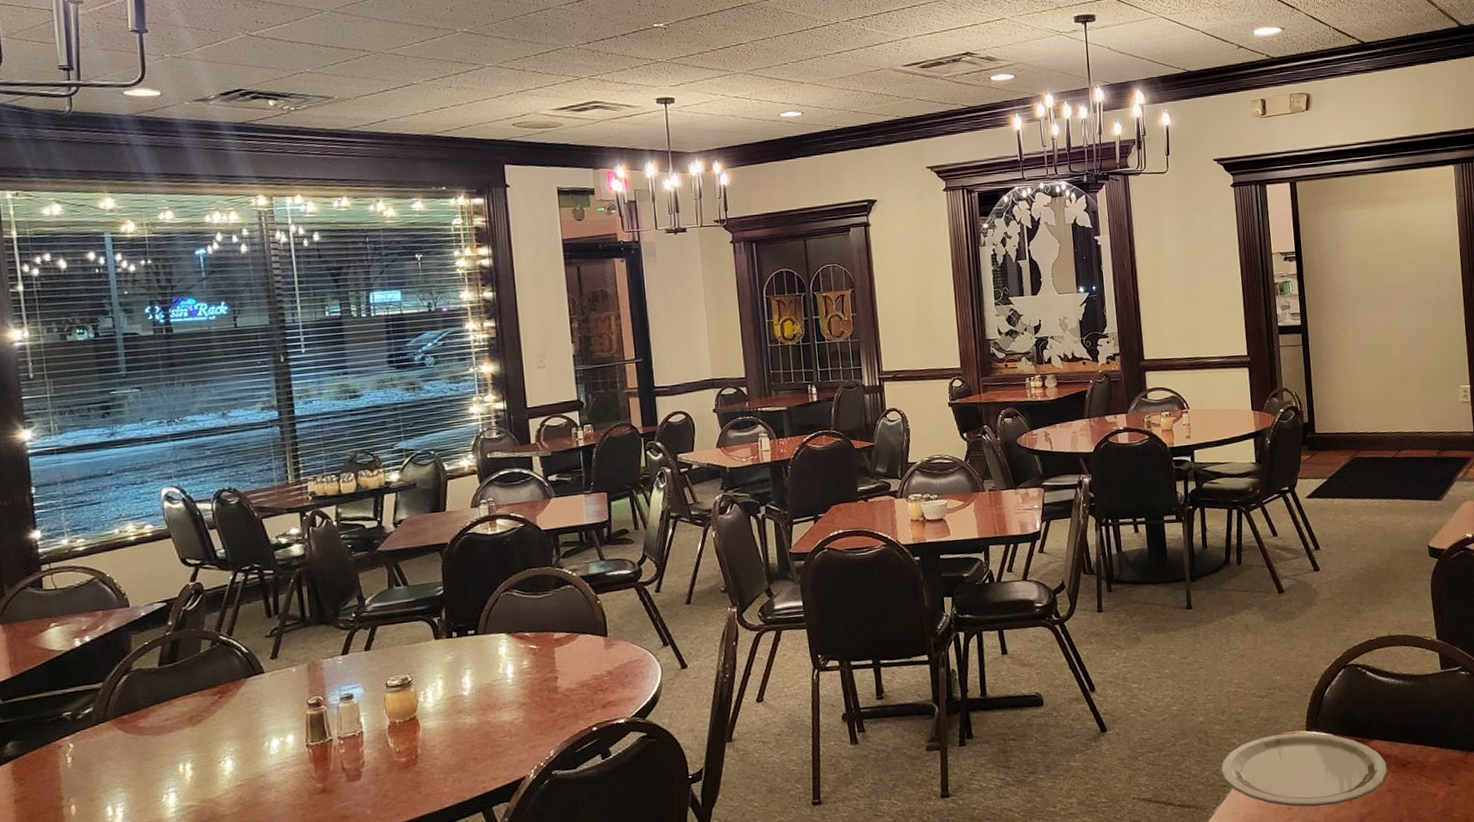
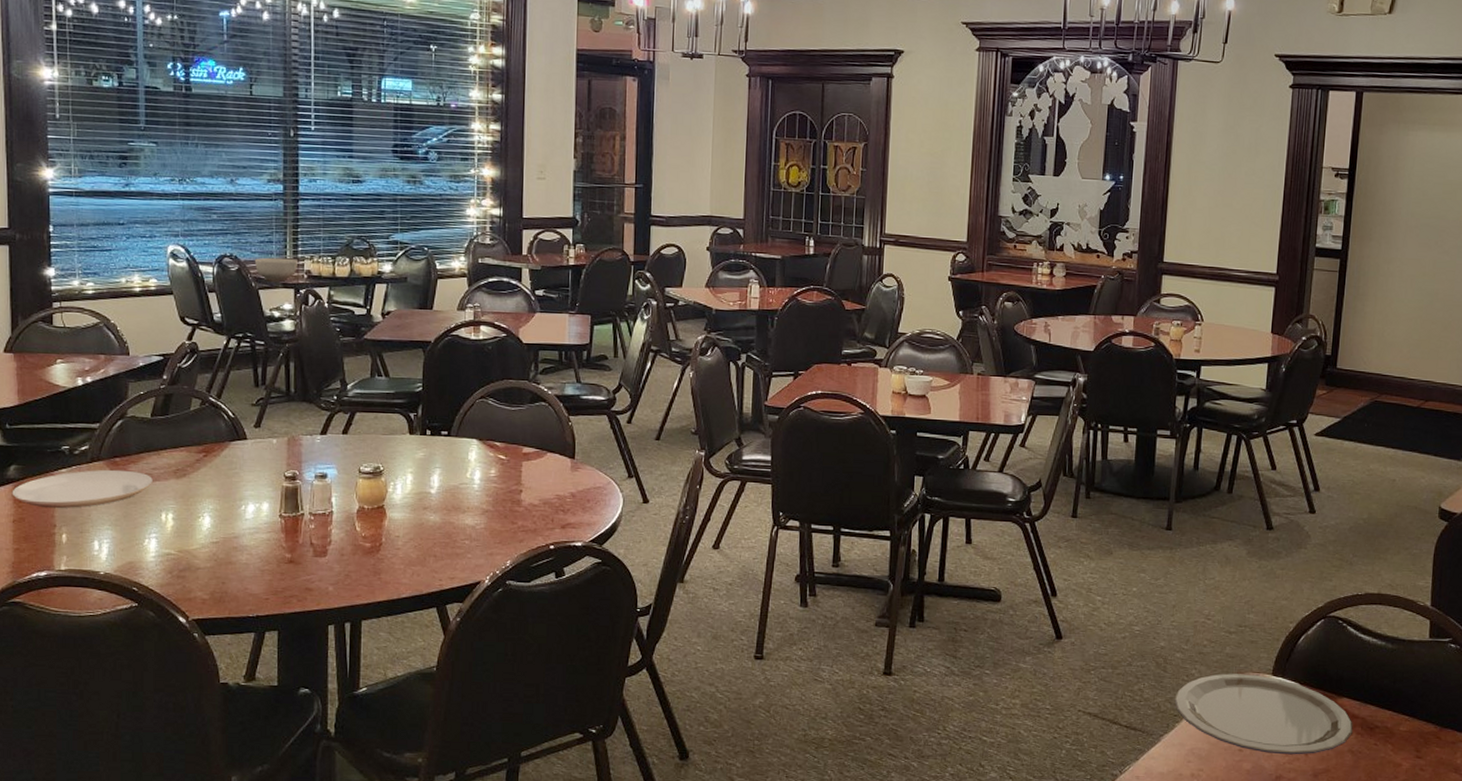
plate: none [11,725,166,782] -> present [12,469,153,509]
bowl: none [254,482,301,509] -> present [254,257,298,282]

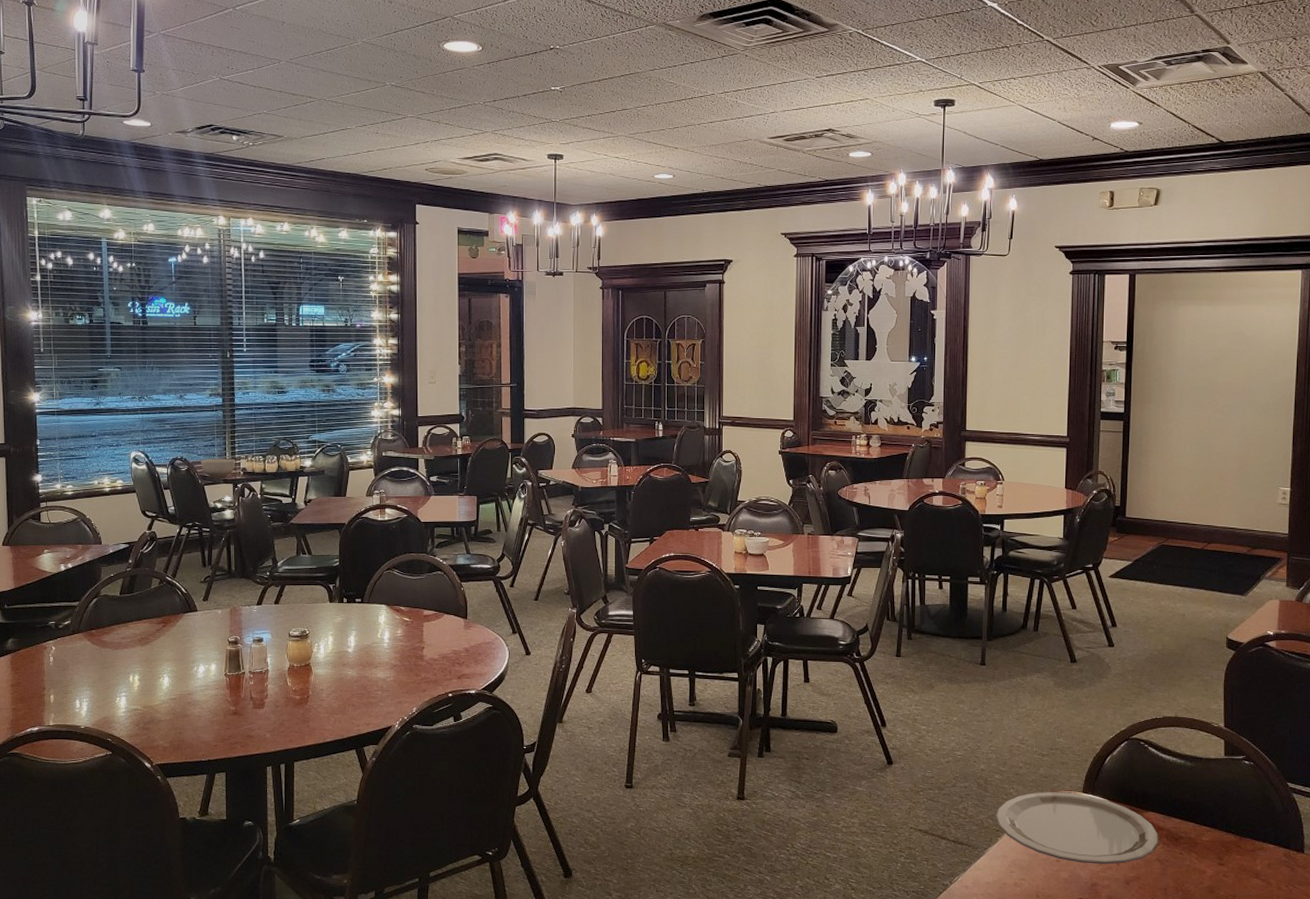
plate: present [12,469,153,509] -> none [10,640,122,674]

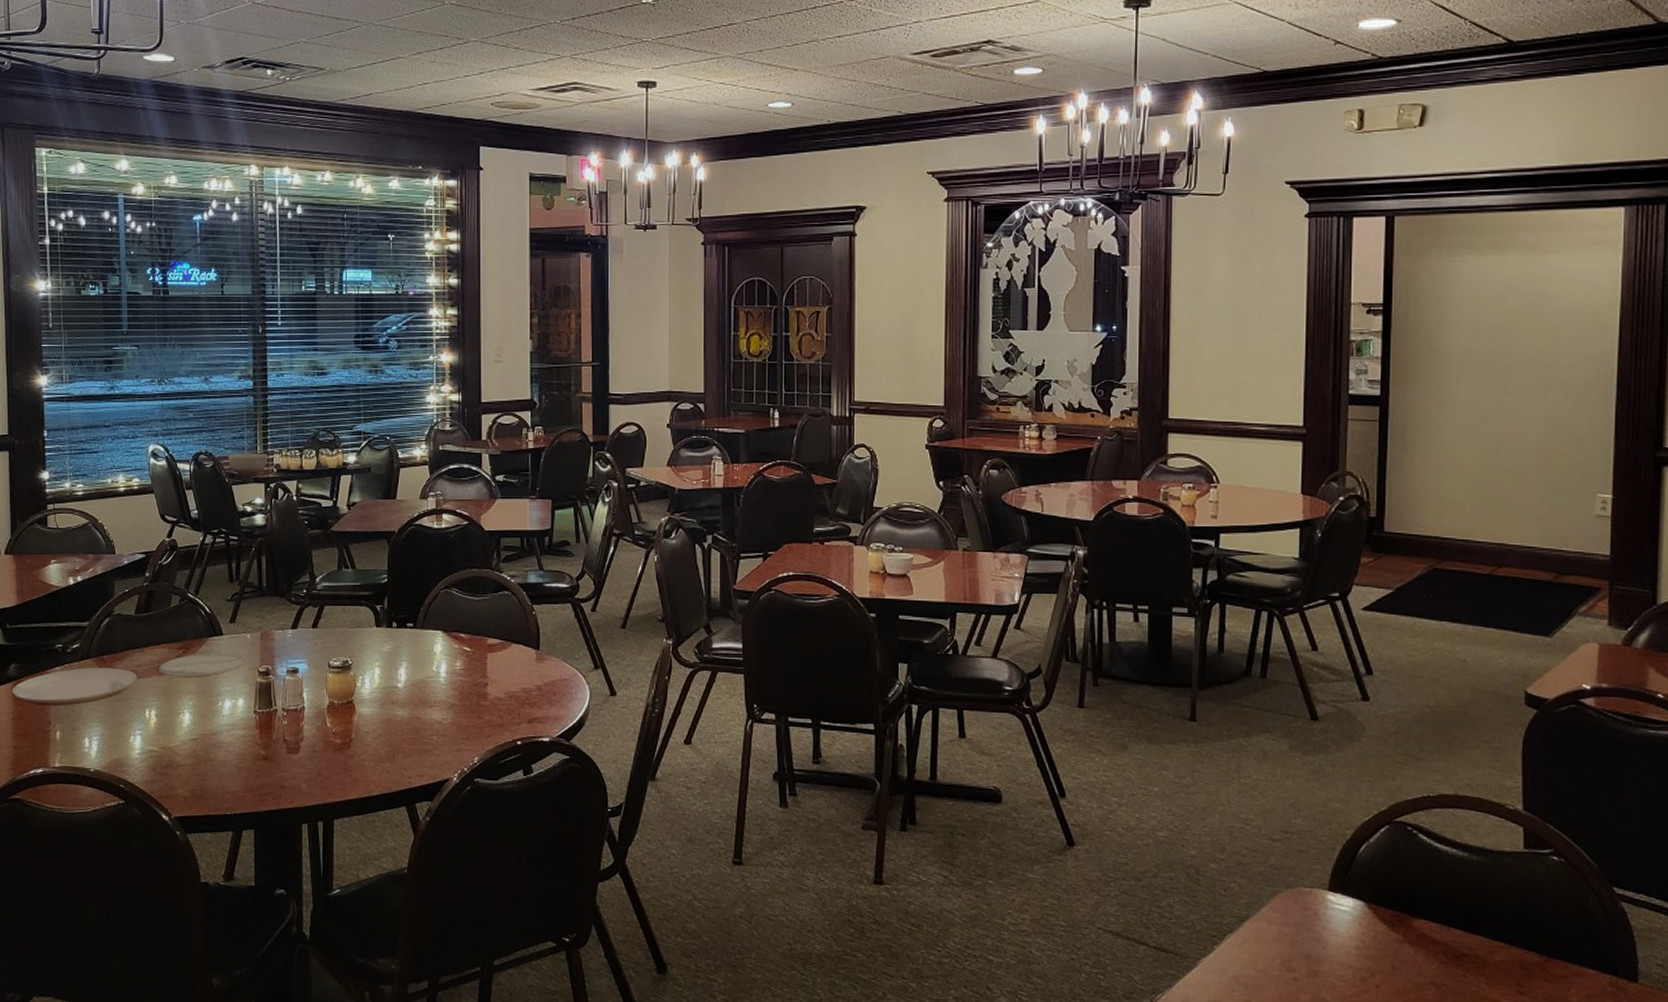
plate: none [10,640,122,674] -> present [12,667,137,706]
plate: none [141,626,218,647] -> present [159,652,246,678]
plate: present [995,792,1159,864] -> none [1211,888,1434,987]

